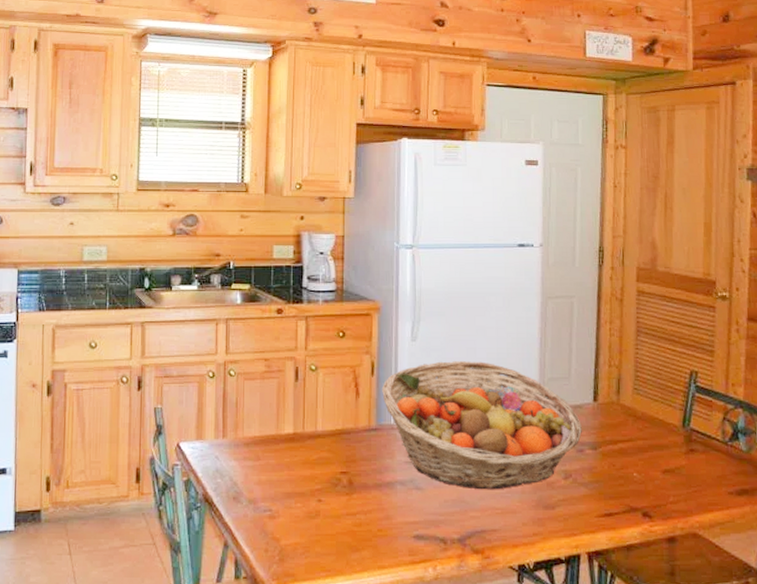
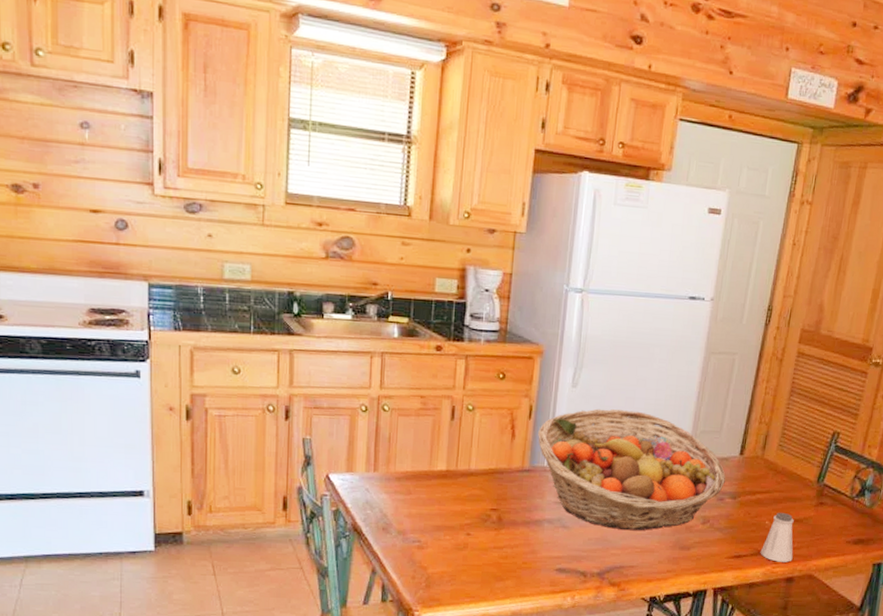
saltshaker: none [633,462,671,520] -> present [760,512,794,562]

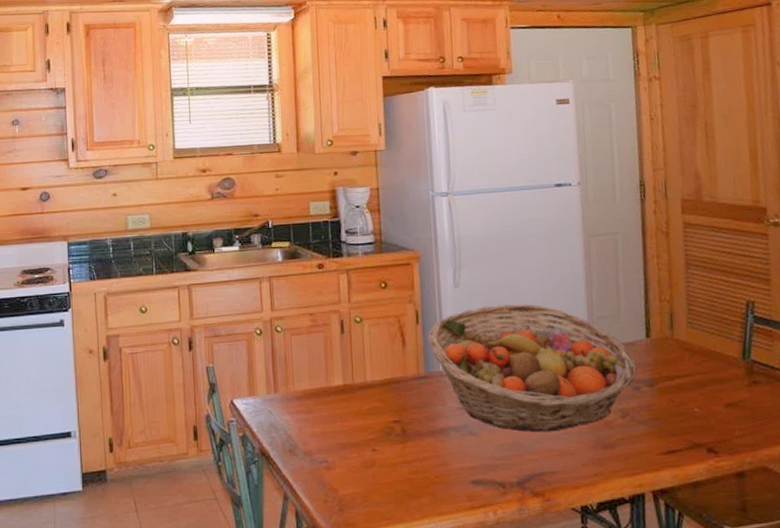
saltshaker: present [760,512,794,562] -> none [696,396,738,455]

